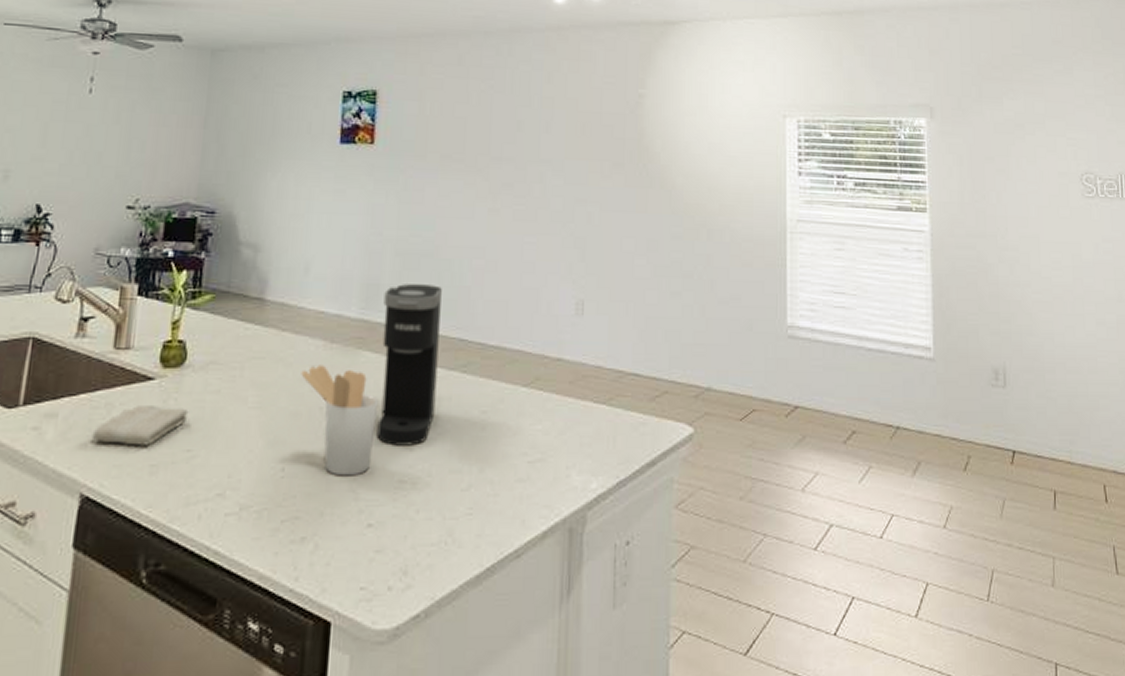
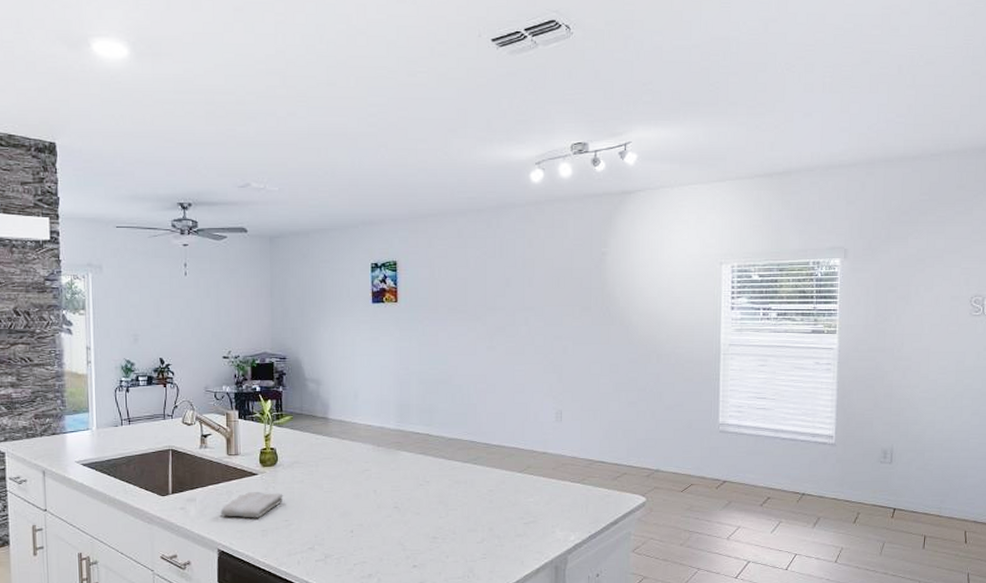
utensil holder: present [301,365,379,476] -> none [358,462,415,535]
coffee maker: present [376,284,442,446] -> none [413,403,455,515]

